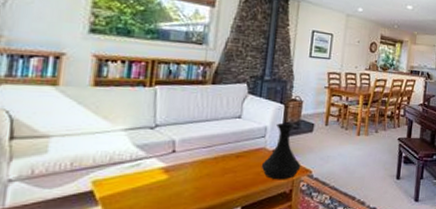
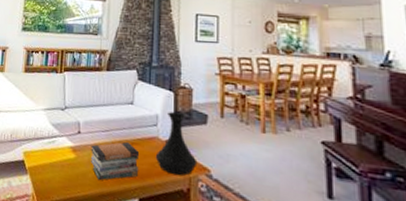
book stack: none [186,155,245,197] -> present [90,141,140,181]

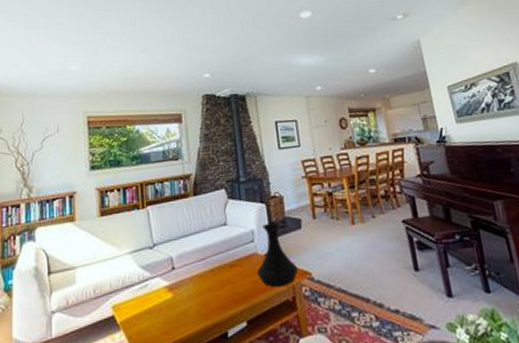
book stack: present [90,141,140,181] -> none [188,265,243,315]

